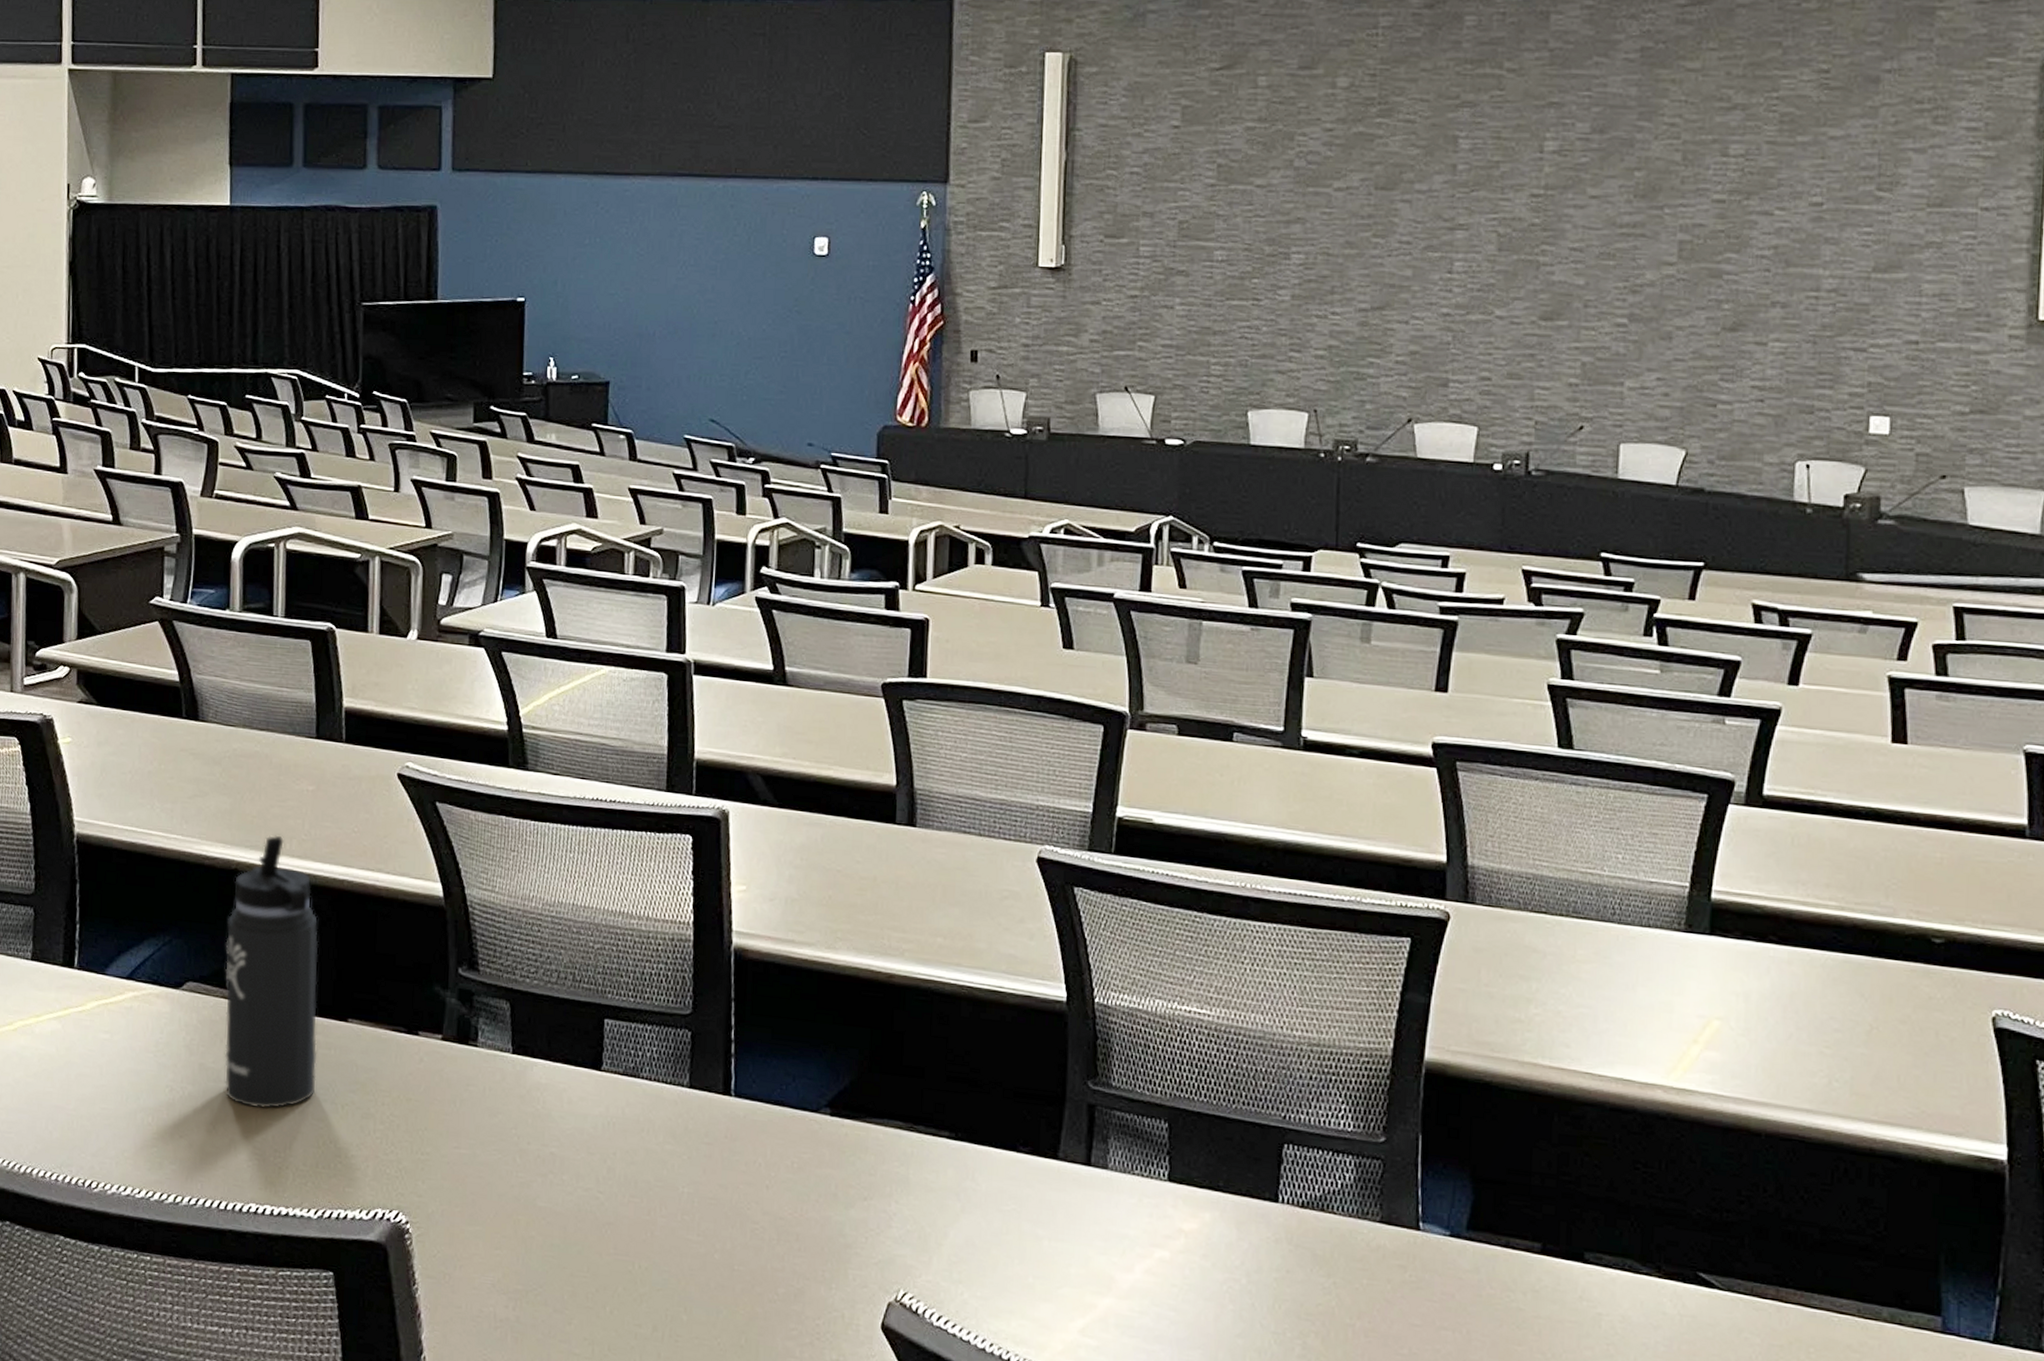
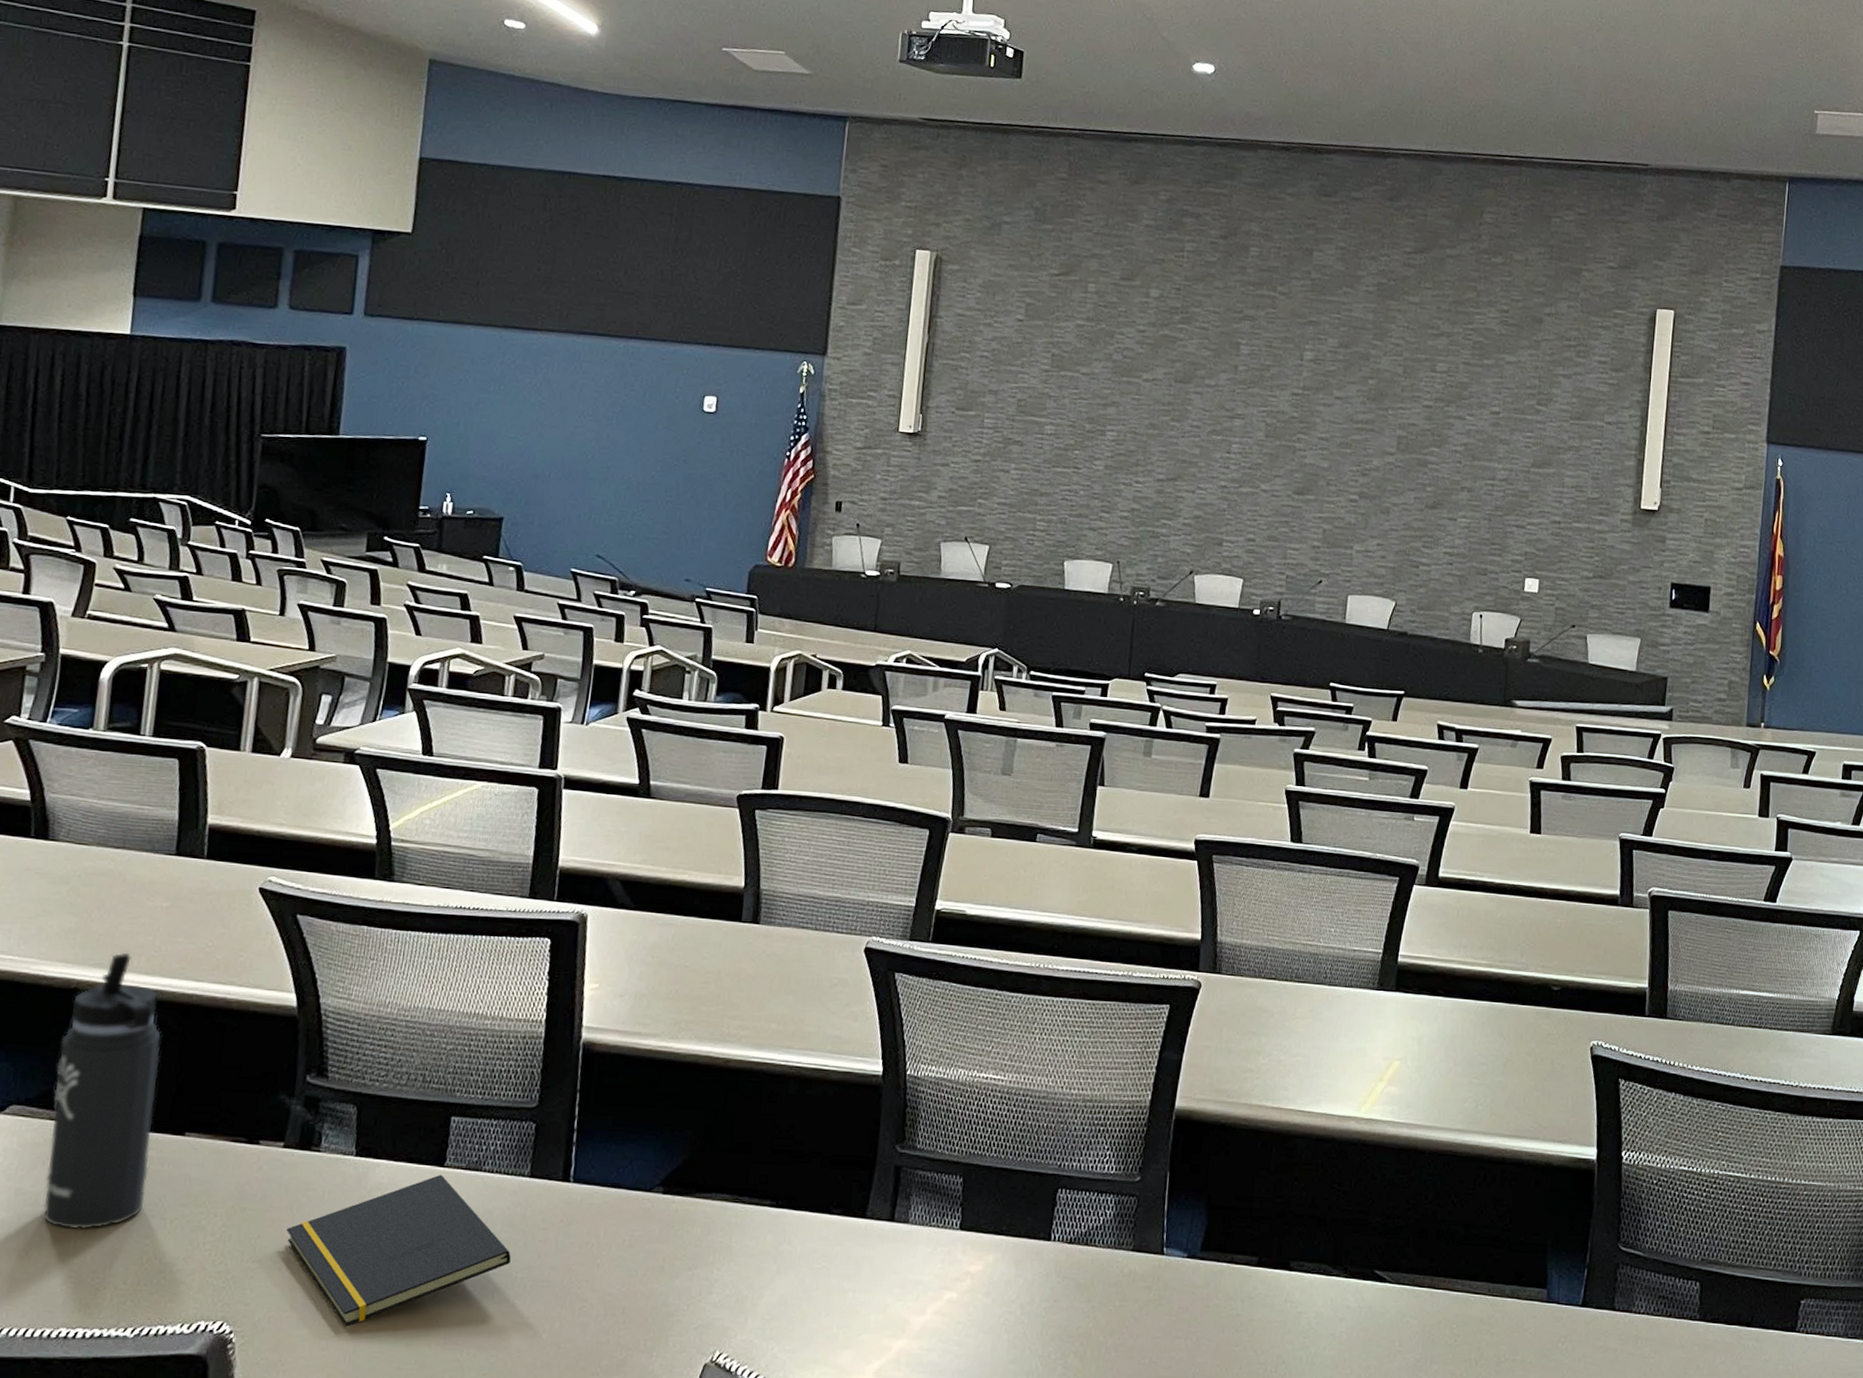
notepad: none [452,1078,676,1228] -> present [287,1174,511,1327]

